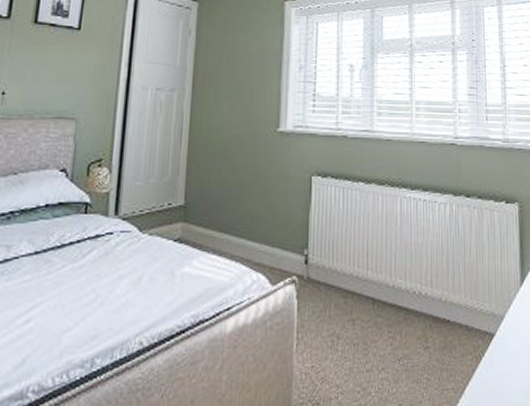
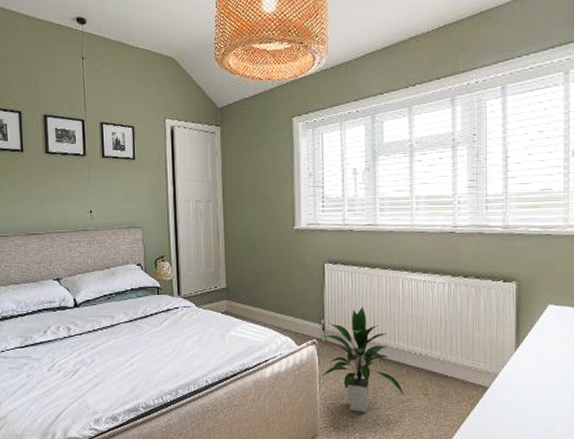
indoor plant: none [301,231,402,378] -> present [321,306,405,412]

